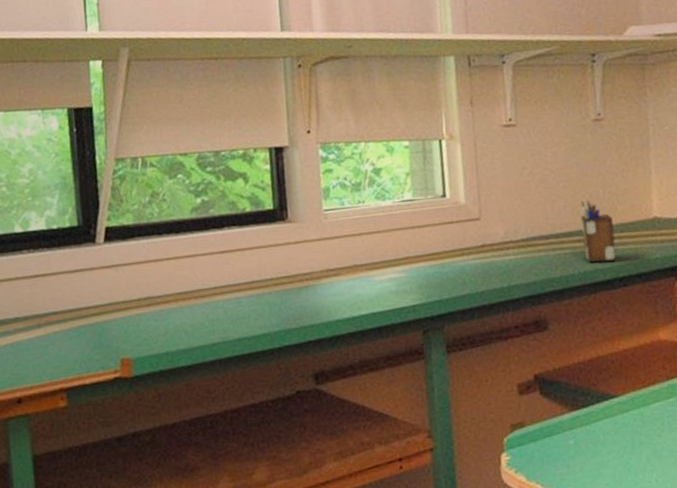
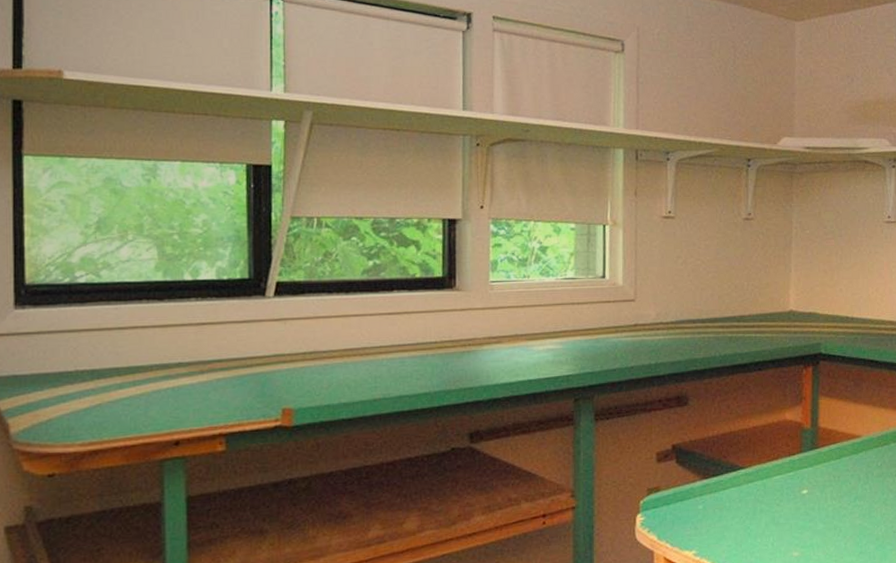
desk organizer: present [580,199,617,263] -> none [725,290,755,348]

